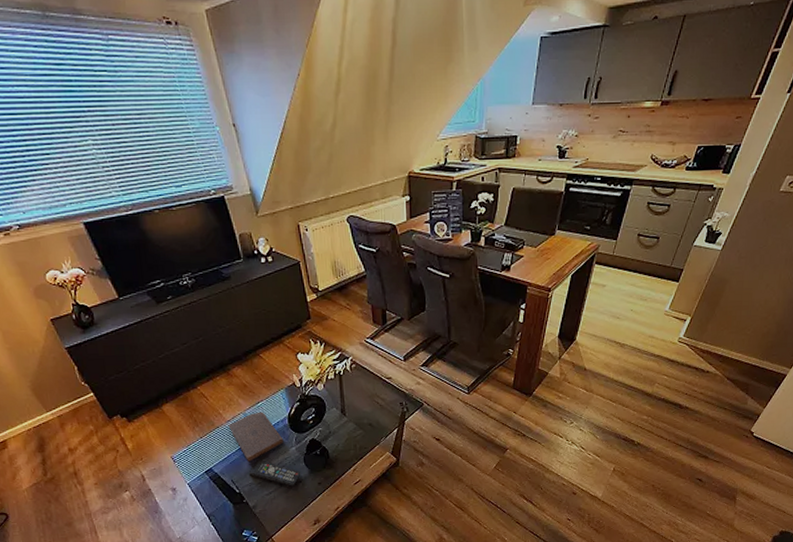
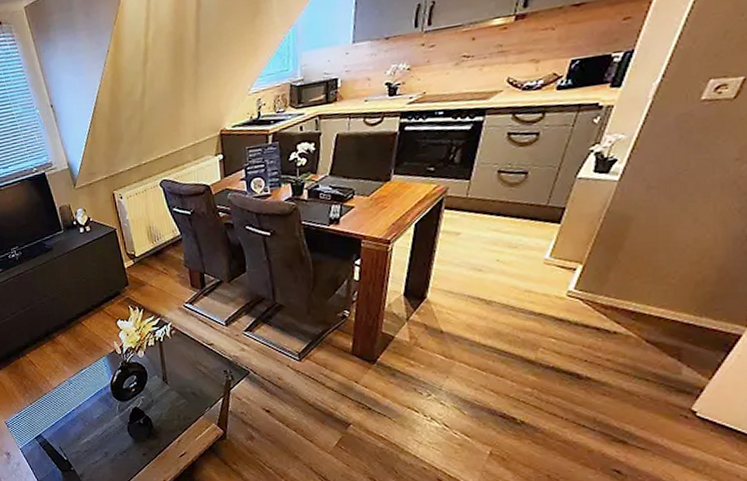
book: present [228,411,284,463] -> none [54,379,108,430]
remote control: present [248,460,301,486] -> none [75,427,126,456]

